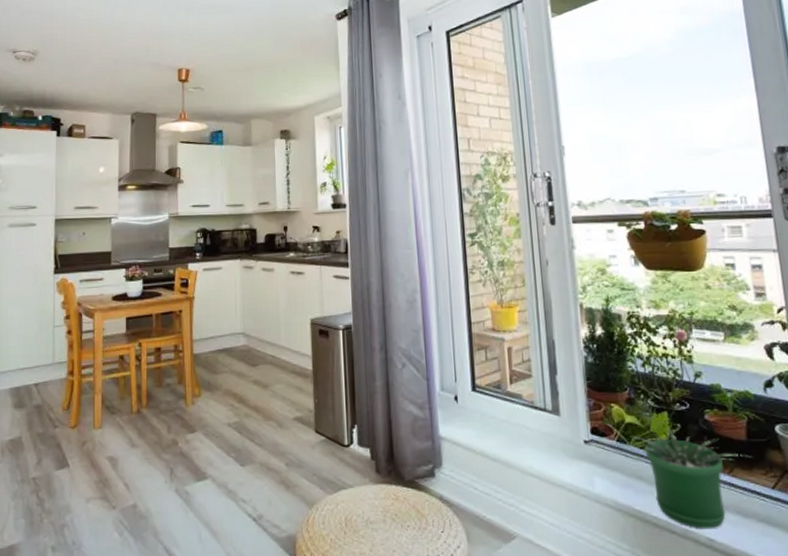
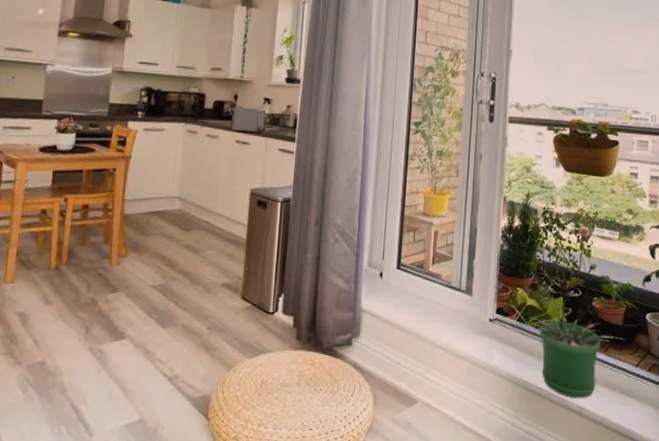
toaster: none [283,237,319,263] -> present [230,107,268,134]

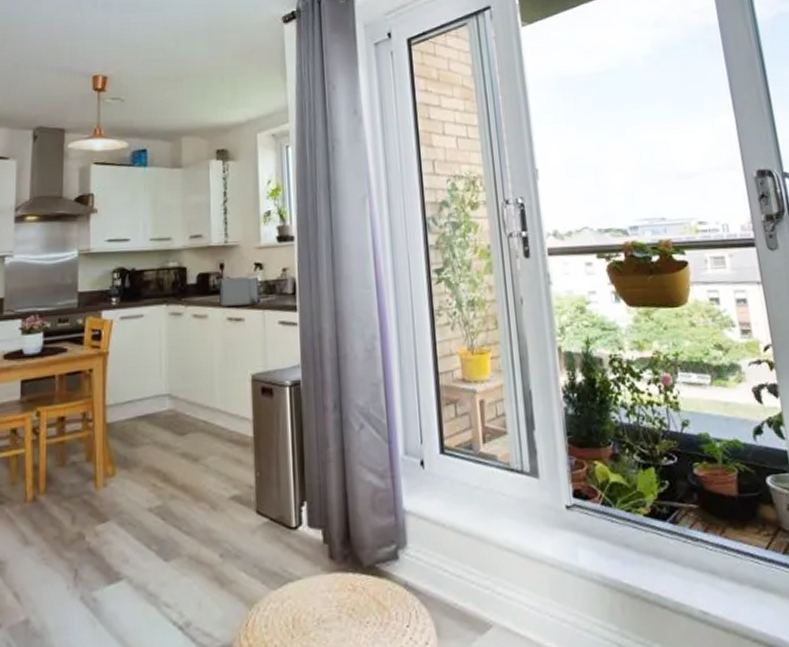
planter: present [528,312,623,398] -> none [615,486,742,600]

